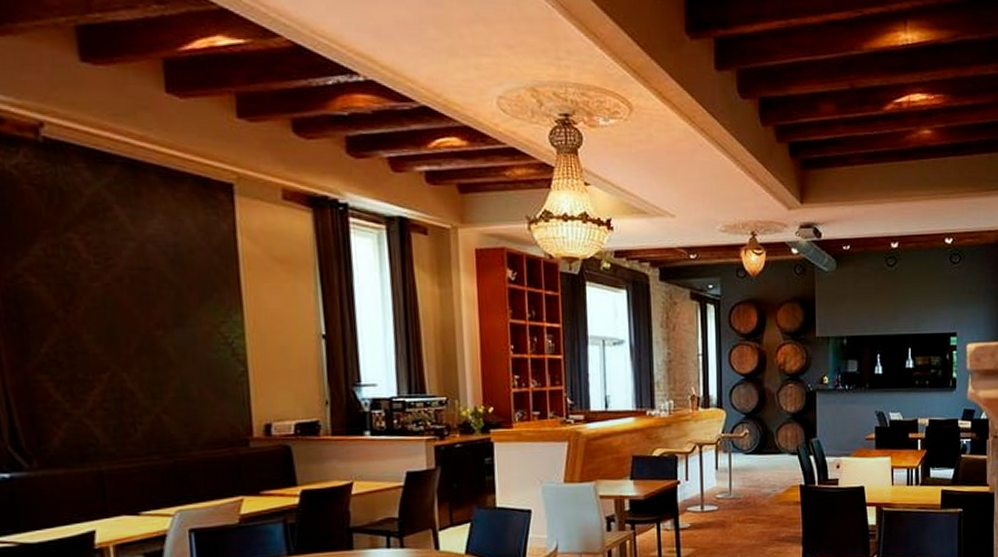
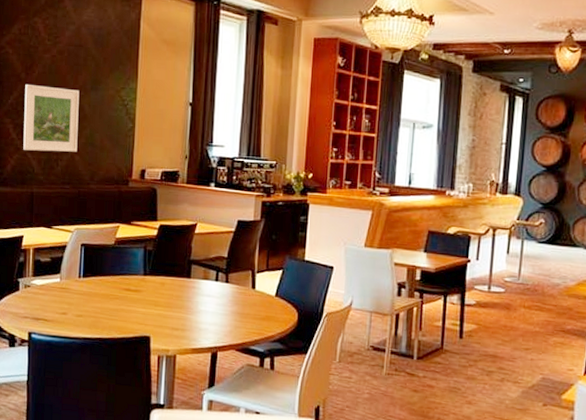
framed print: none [65,324,165,415] -> present [23,83,80,152]

